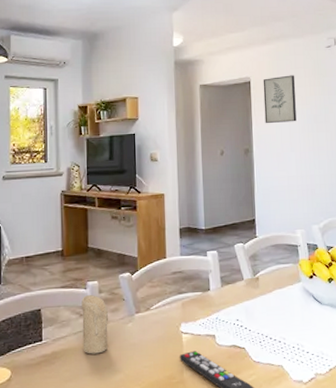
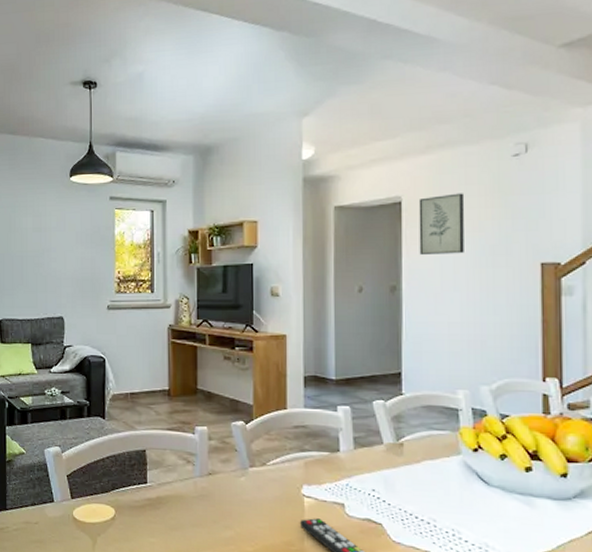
candle: present [81,295,109,354] -> none [189,441,219,506]

